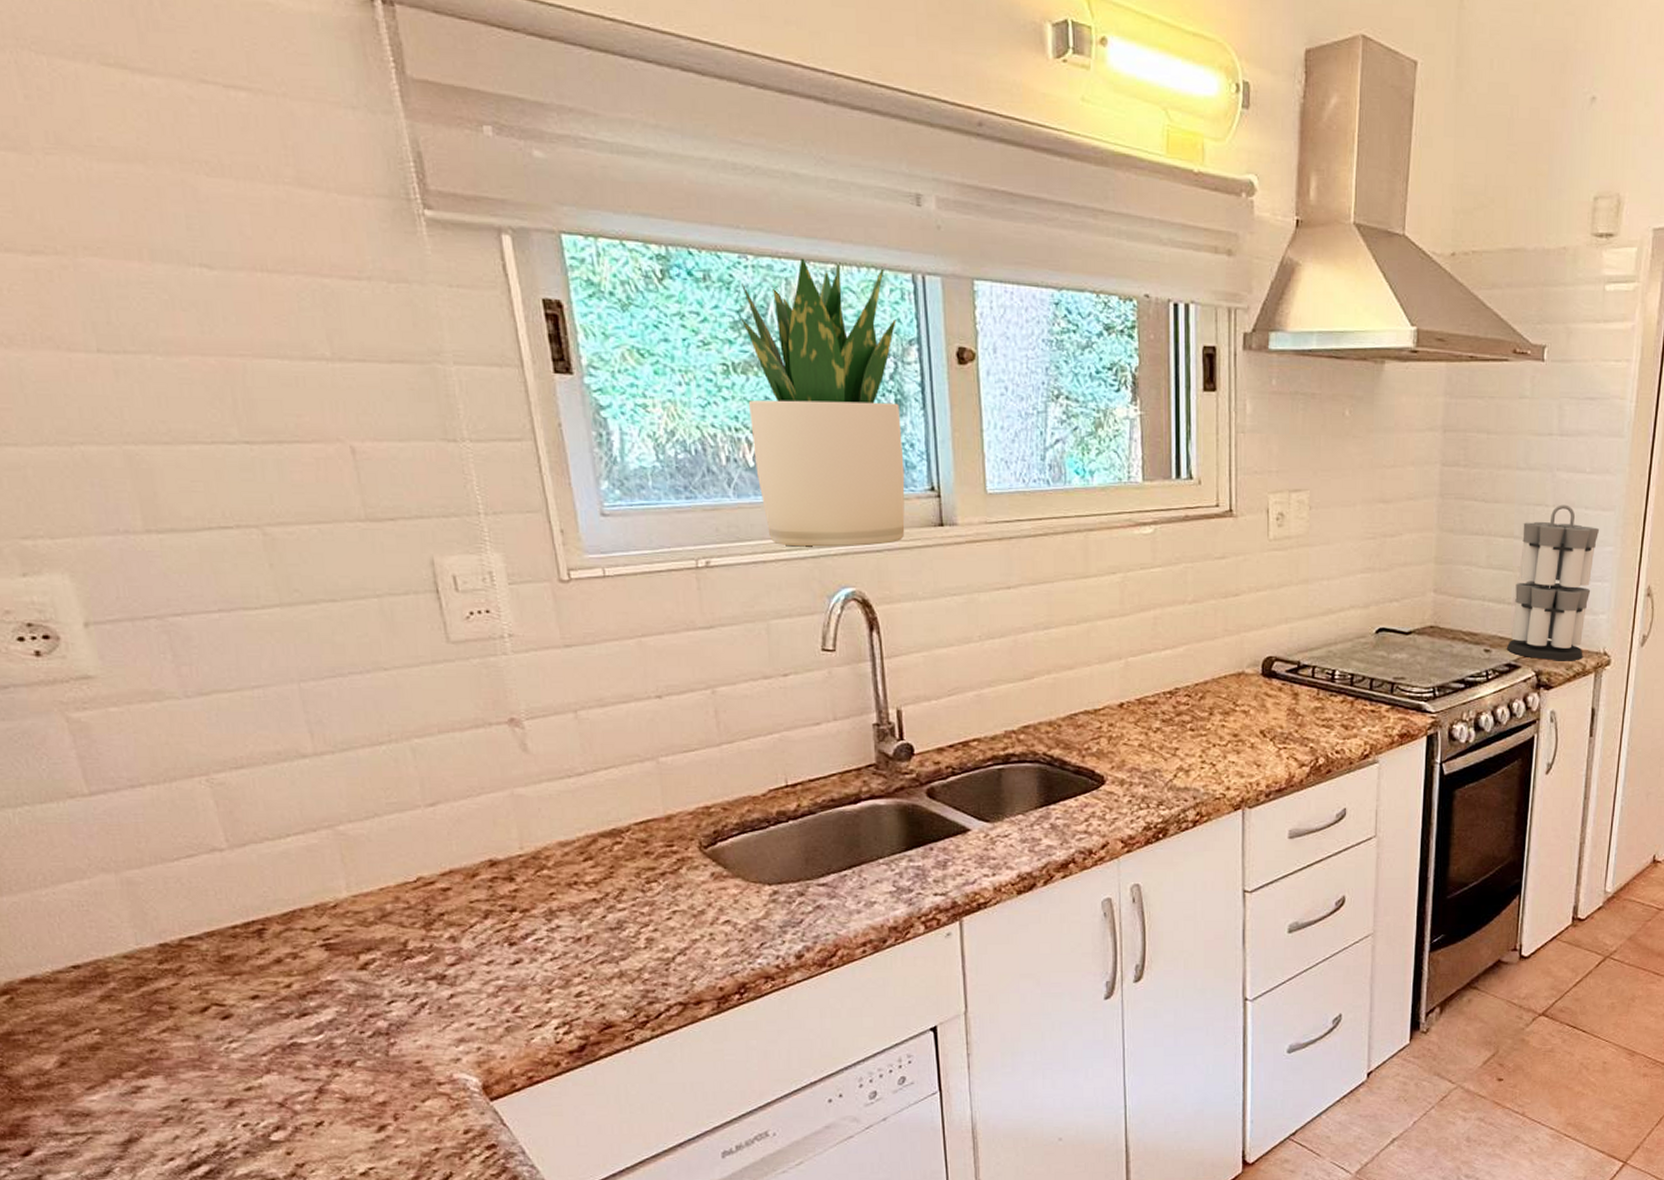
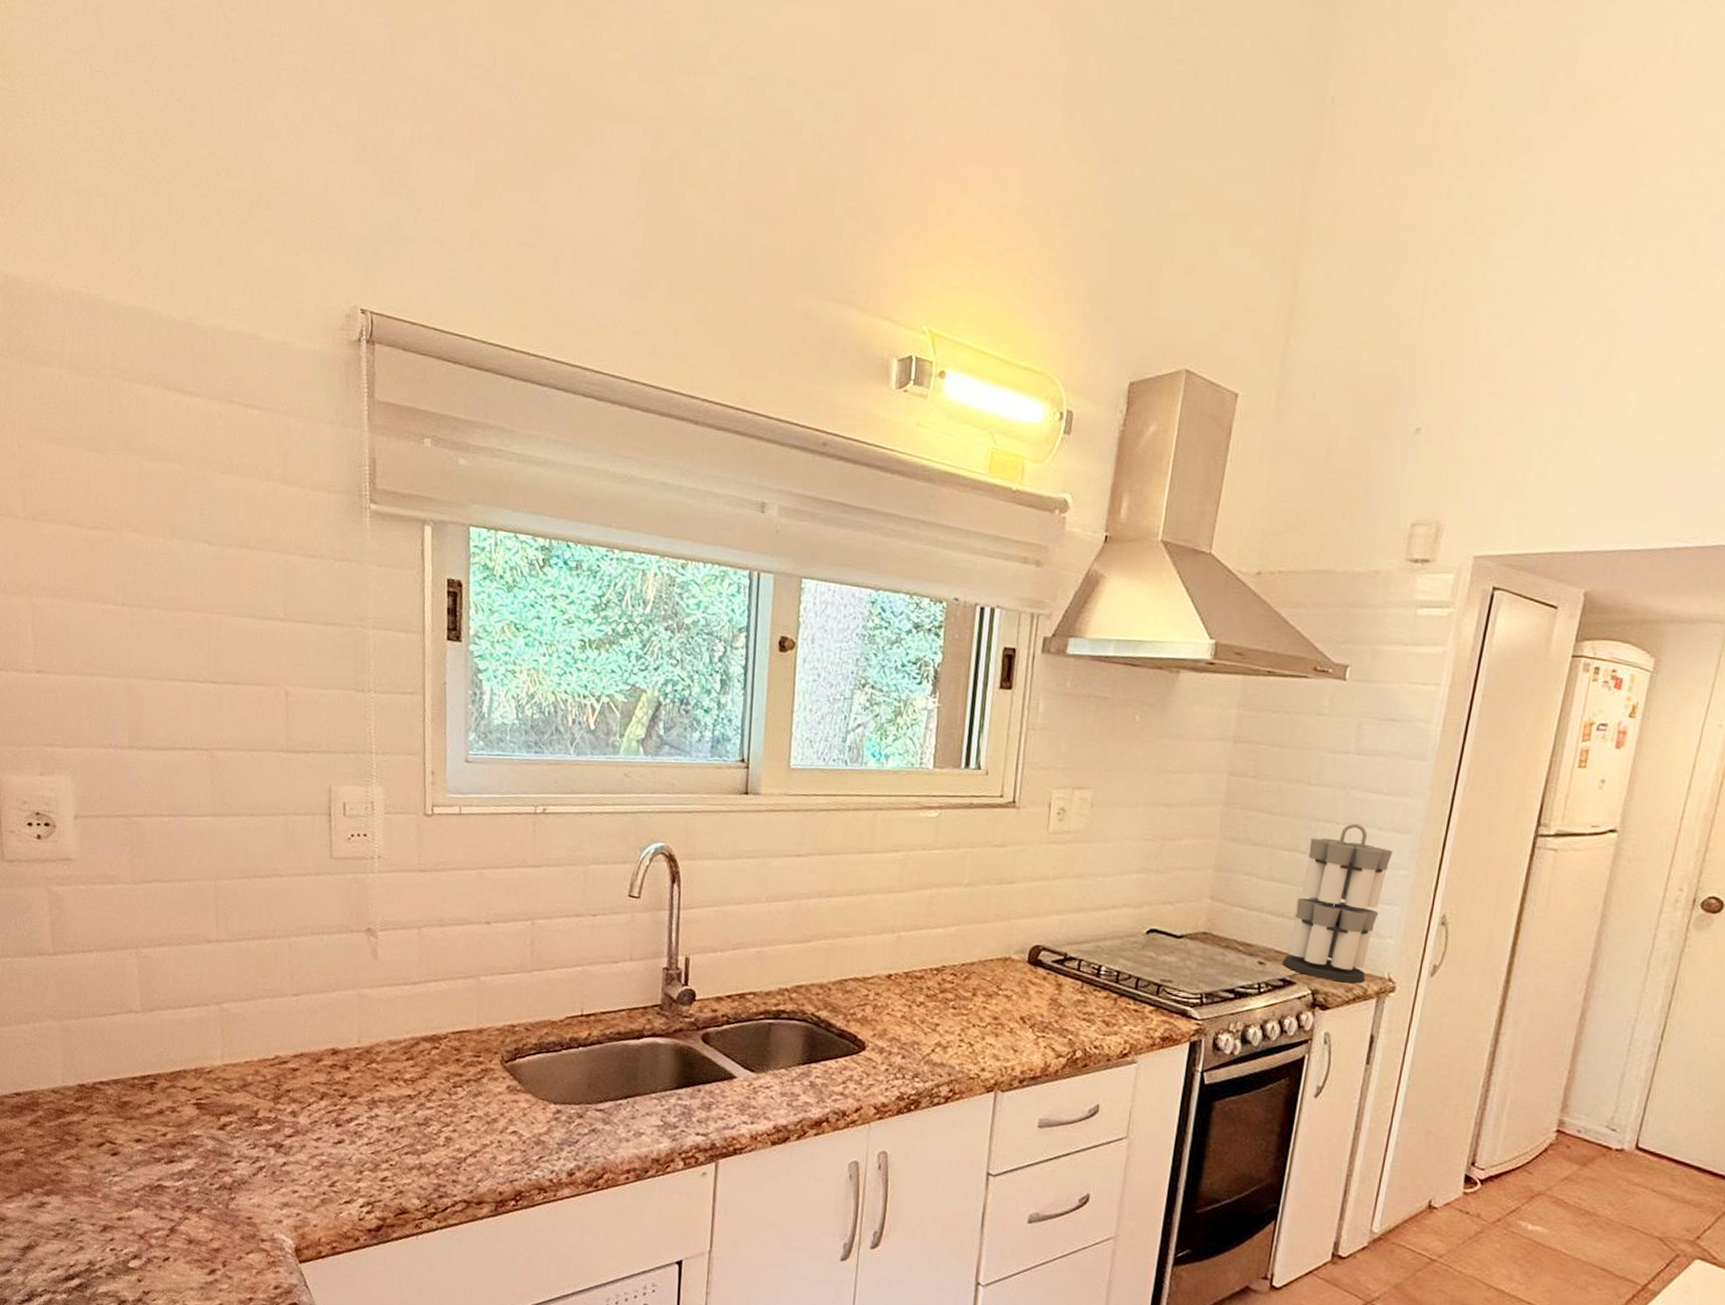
planter: present [740,258,905,547] -> none [595,553,731,807]

